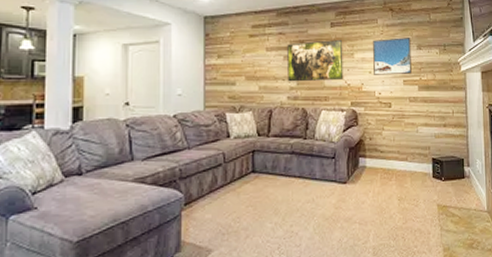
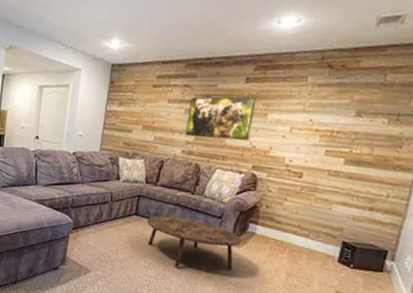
coffee table: none [265,165,356,220] -> present [146,215,242,271]
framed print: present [373,36,412,75] -> none [288,100,349,144]

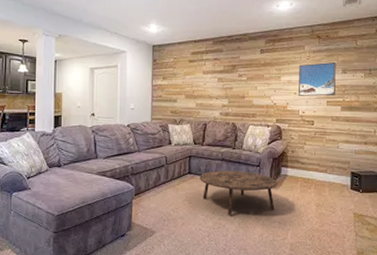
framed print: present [185,96,257,142] -> none [220,64,271,101]
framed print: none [288,100,349,144] -> present [299,61,336,97]

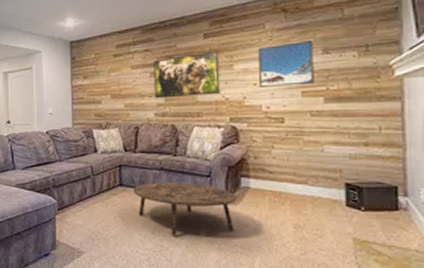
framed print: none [220,64,271,101] -> present [154,50,220,99]

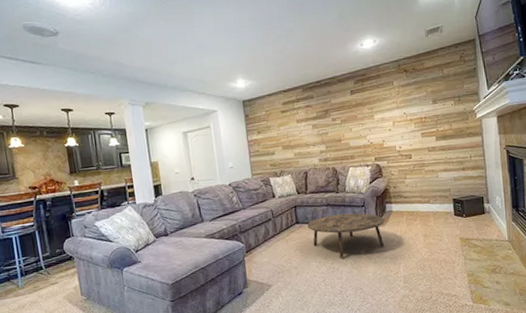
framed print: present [154,50,220,99] -> none [314,104,366,147]
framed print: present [259,39,314,87] -> none [390,93,429,132]

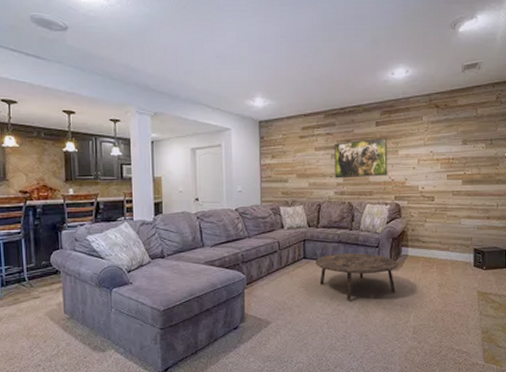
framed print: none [314,104,366,147] -> present [334,137,388,179]

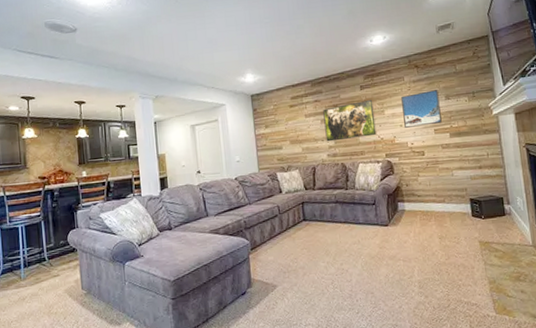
coffee table: present [315,253,398,301] -> none [315,211,397,259]
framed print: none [417,132,456,171] -> present [401,89,442,128]

